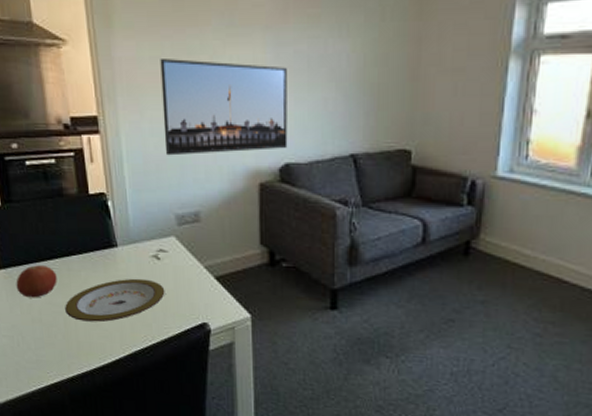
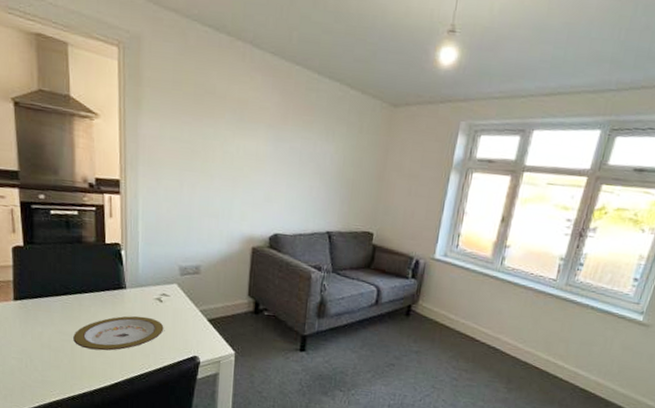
fruit: present [16,265,57,298] -> none [30,299,69,327]
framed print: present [160,59,288,156] -> none [176,140,283,222]

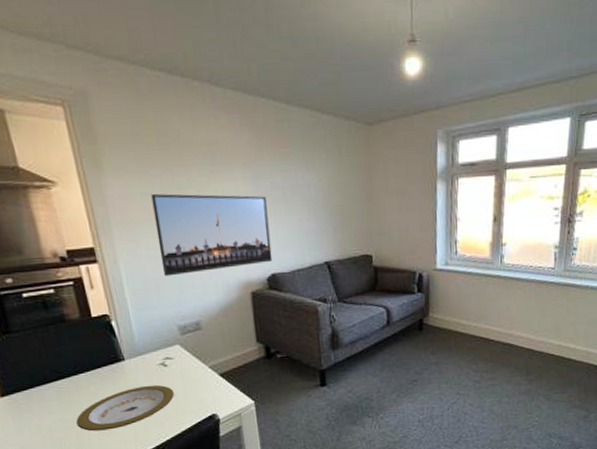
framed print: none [176,140,283,222] -> present [151,194,273,277]

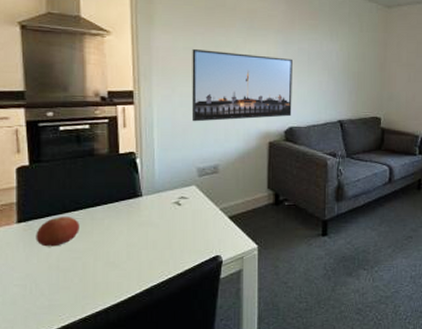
fruit: none [22,387,67,419] -> present [36,217,80,247]
plate: present [76,384,175,431] -> none [85,222,183,264]

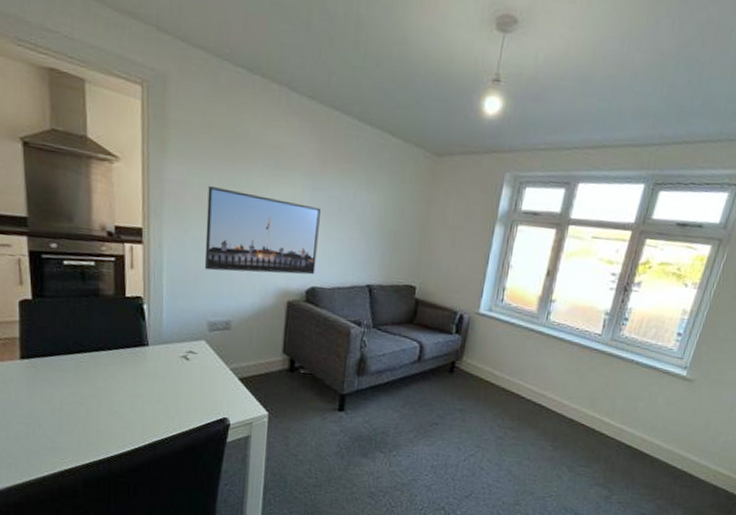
fruit: present [36,217,80,247] -> none [39,357,83,388]

